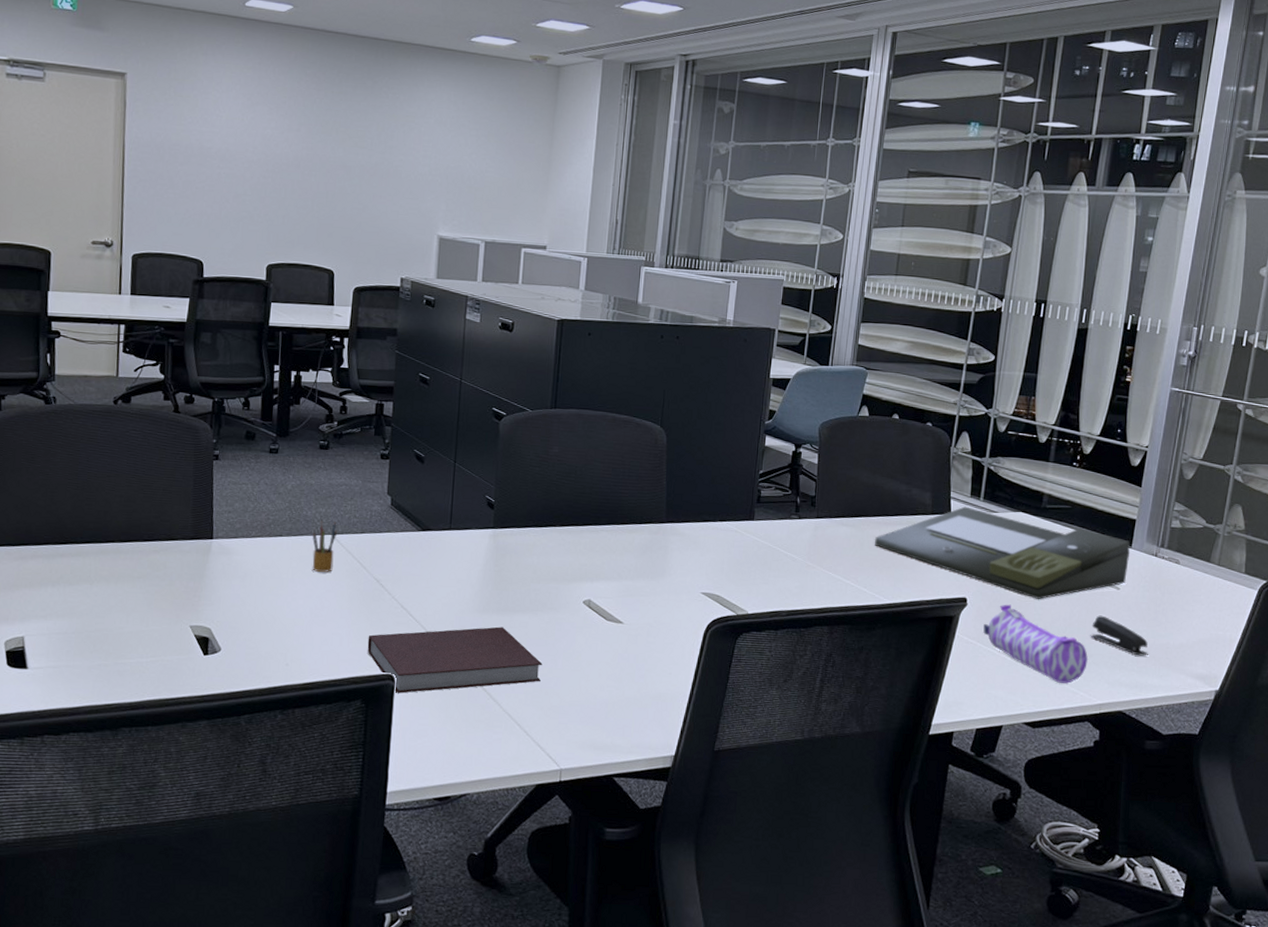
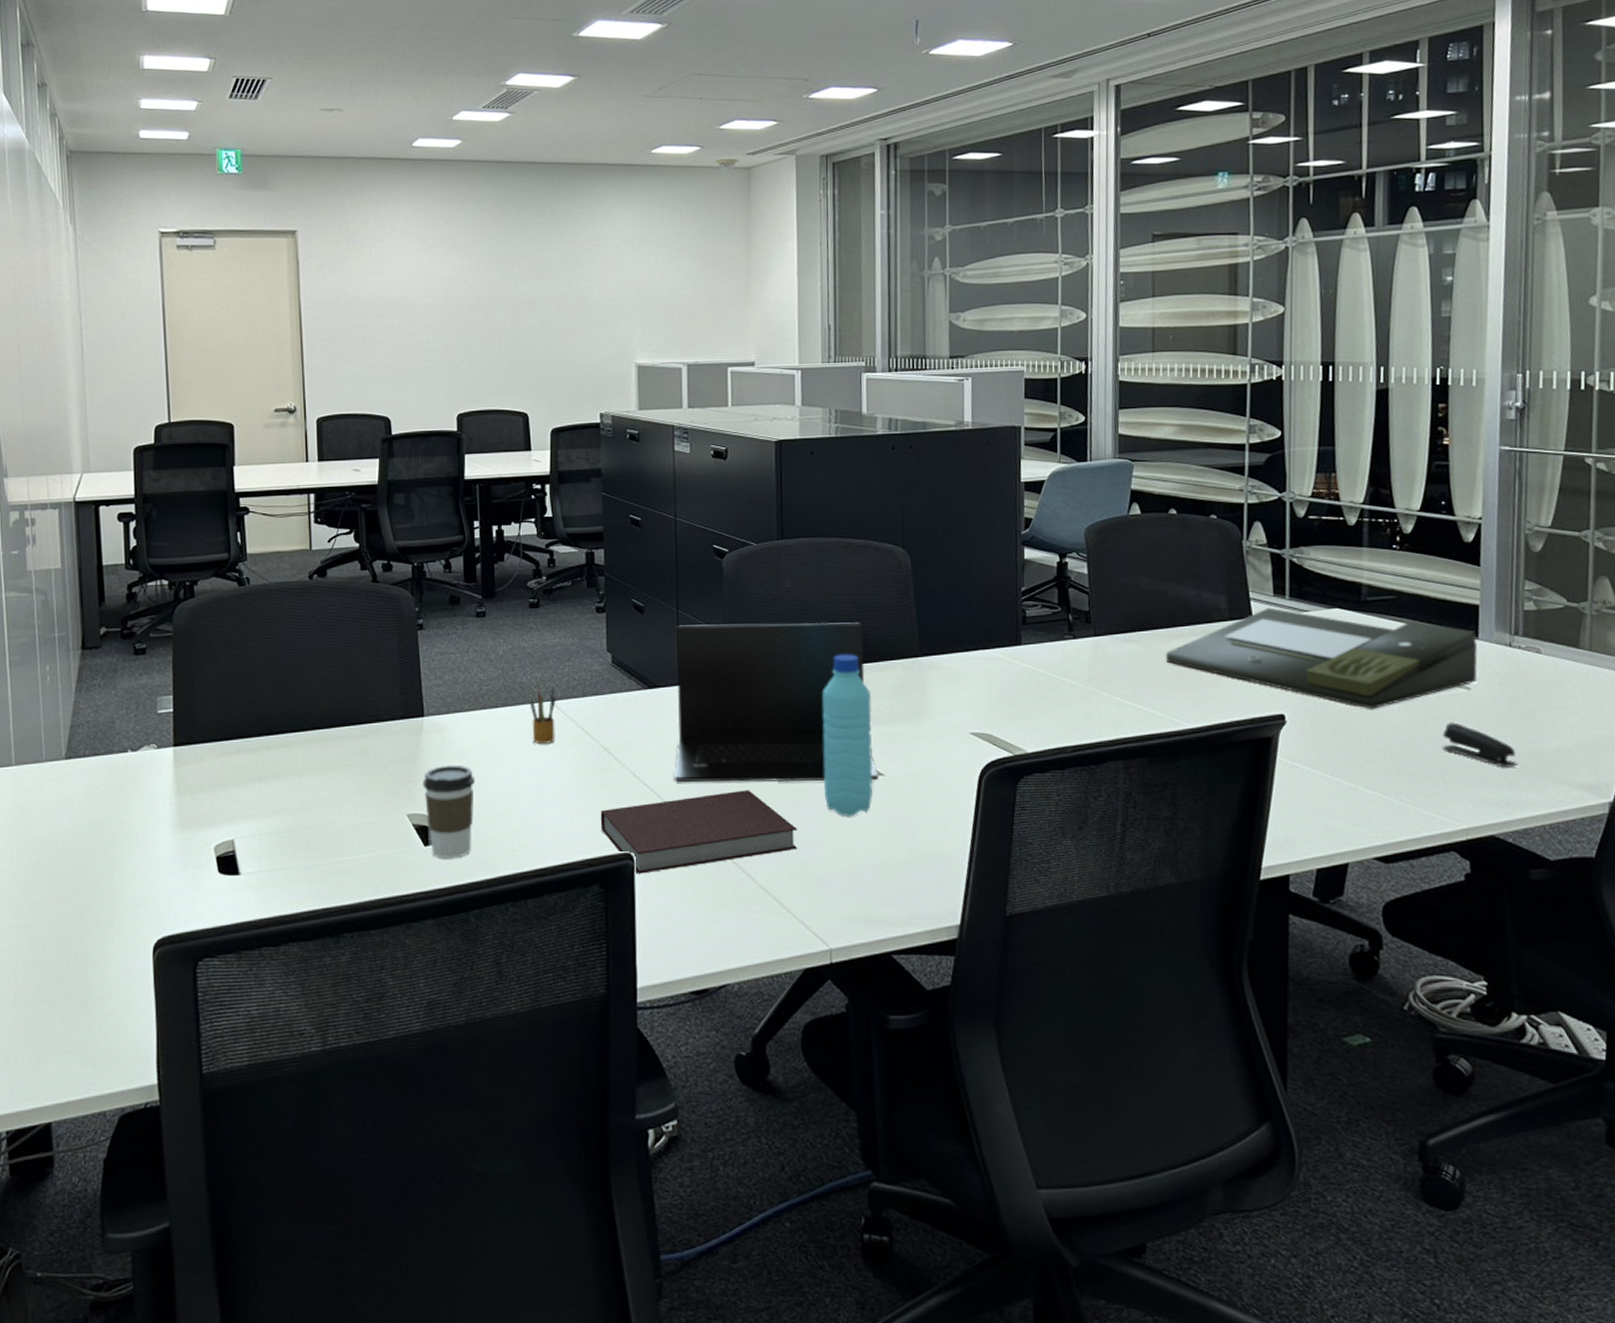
coffee cup: none [206,584,256,668] -> present [422,765,476,858]
laptop: none [437,477,619,628] -> present [674,622,878,783]
water bottle: none [570,515,620,657] -> present [822,654,873,817]
pencil case: present [983,604,1089,685] -> none [1309,718,1444,808]

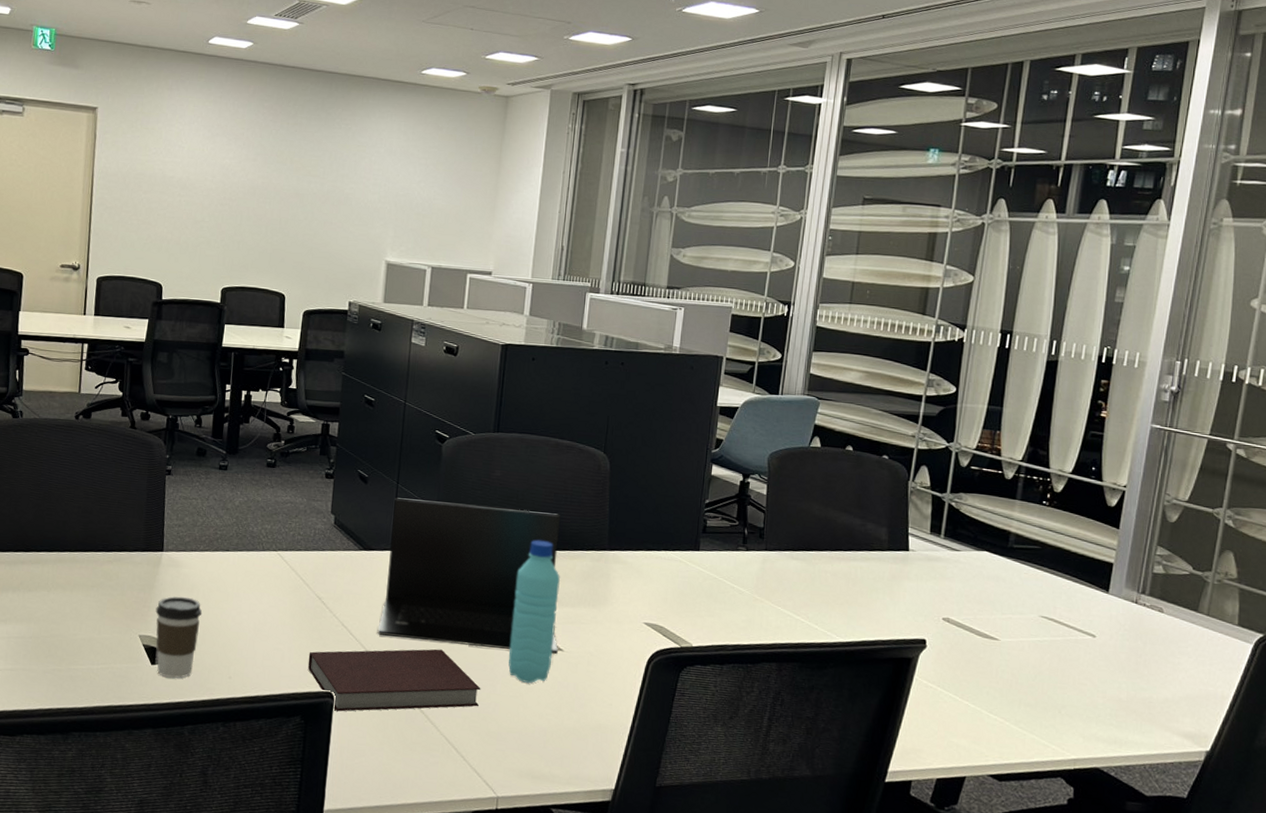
pencil box: present [529,685,557,744] -> none [256,536,282,588]
document tray: present [1165,607,1478,709] -> none [826,543,1108,644]
stapler: present [1442,722,1518,767] -> none [1063,664,1128,710]

